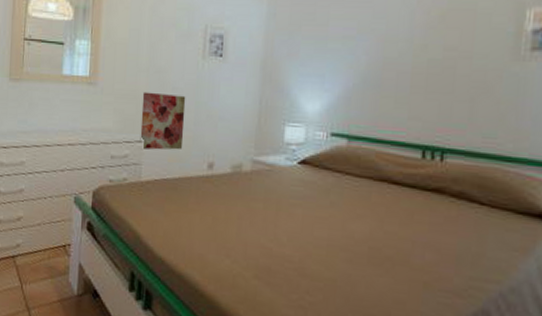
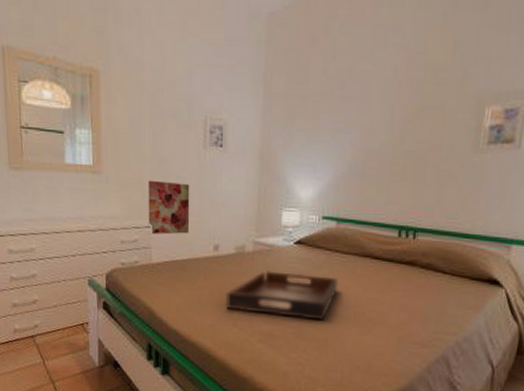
serving tray: none [219,194,350,256] -> present [226,271,339,321]

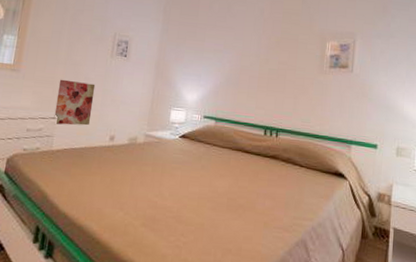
serving tray: present [226,271,339,321] -> none [115,160,215,206]

